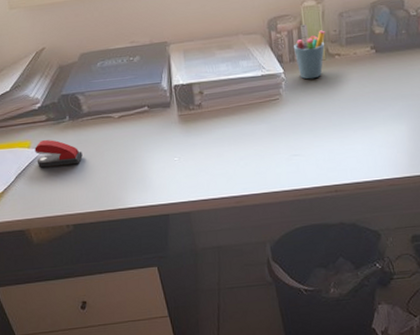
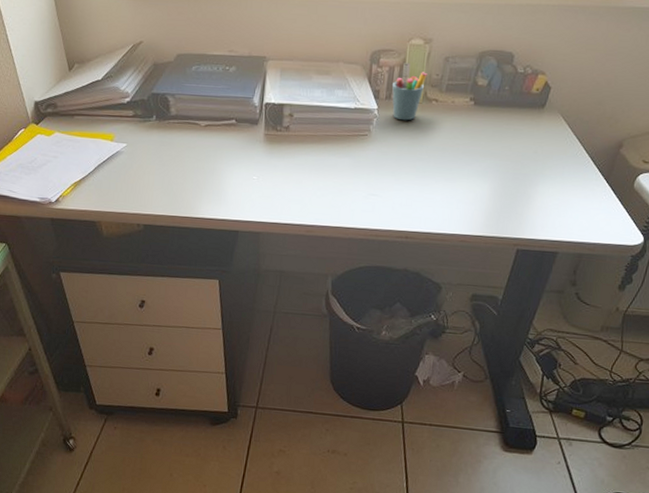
stapler: present [34,140,83,168] -> none [117,136,164,166]

